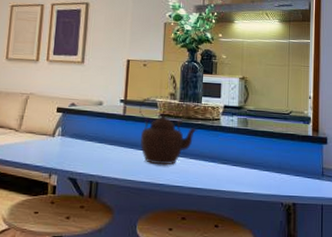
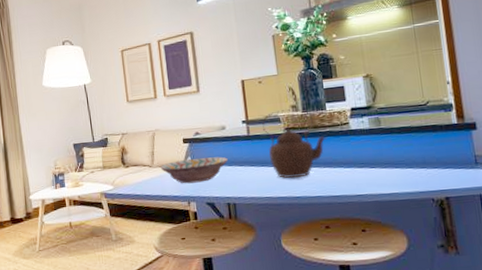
decorative bowl: none [27,129,99,156] -> present [160,156,228,184]

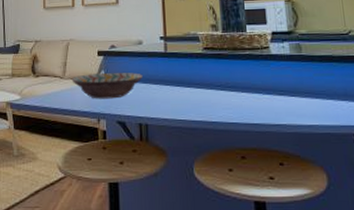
teapot: present [262,109,328,179] -> none [181,28,247,102]

